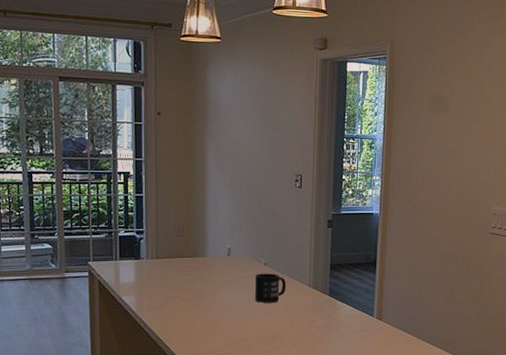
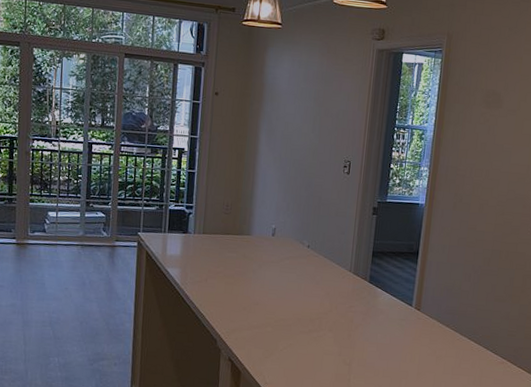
mug: present [255,273,287,303] -> none [296,255,328,286]

